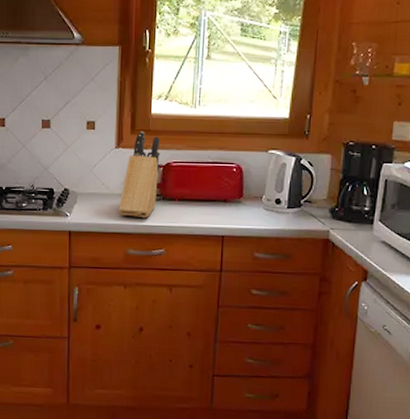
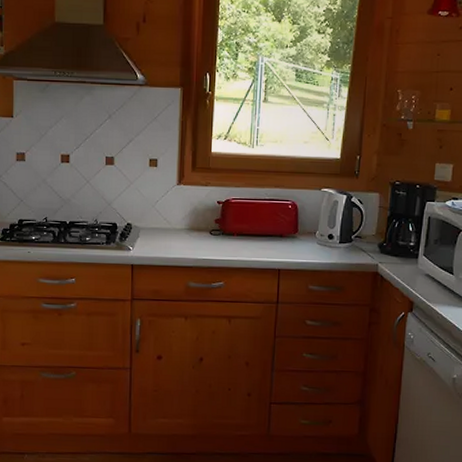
knife block: present [119,131,160,219] -> none [180,169,220,253]

